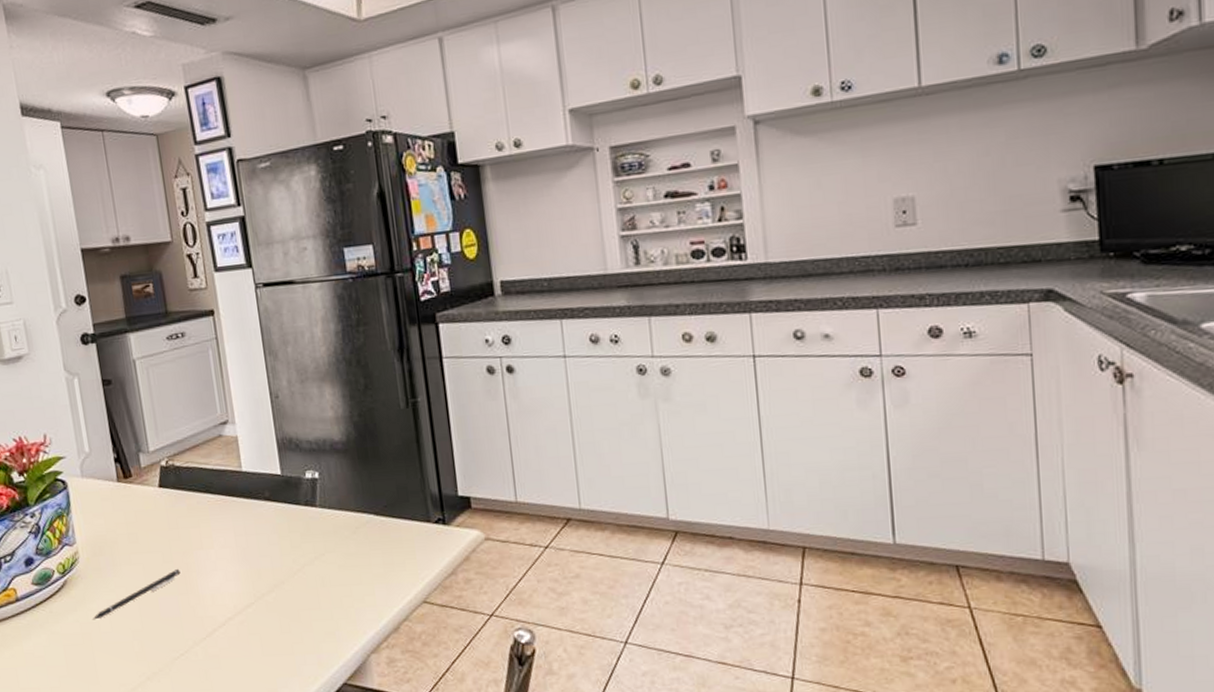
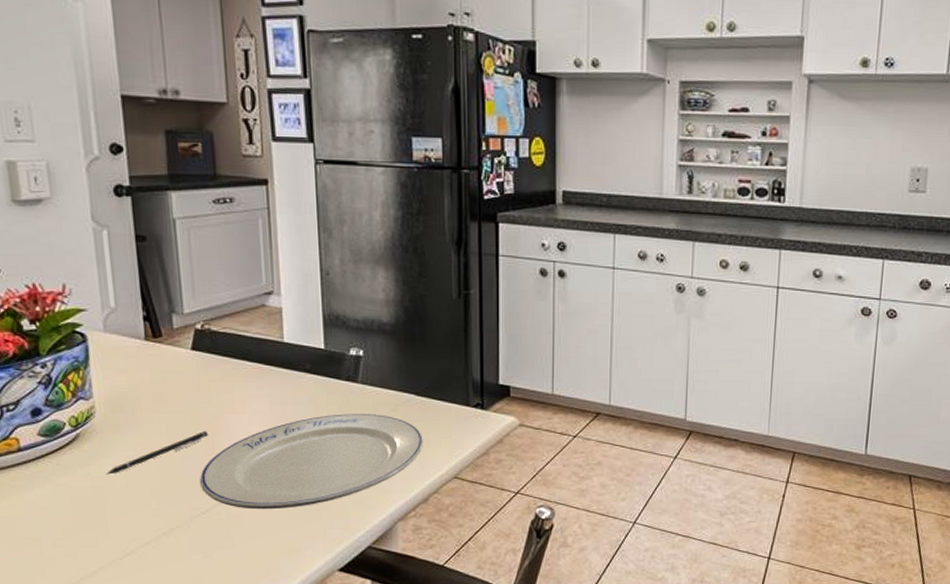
plate: none [176,538,388,649] -> present [199,414,423,510]

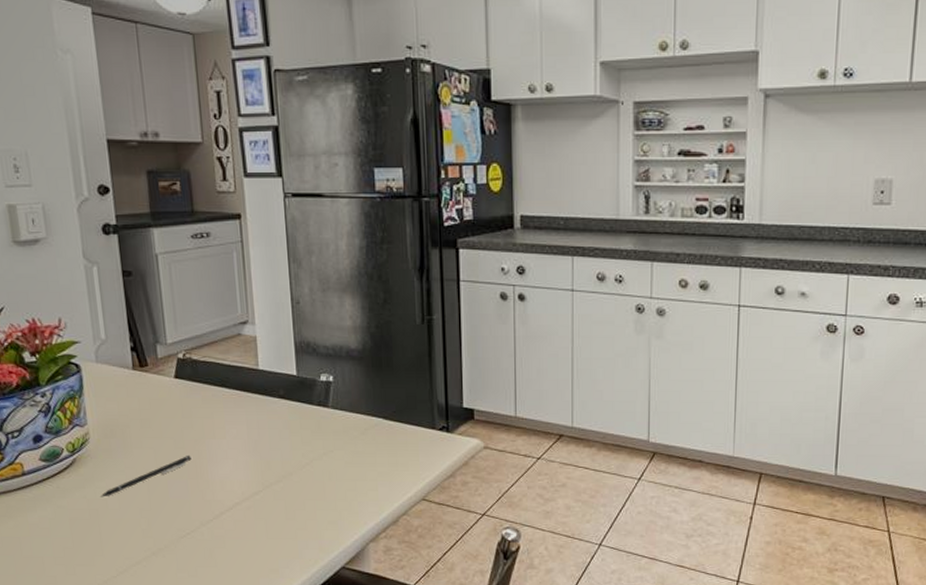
plate: present [199,414,423,510] -> none [184,438,392,531]

